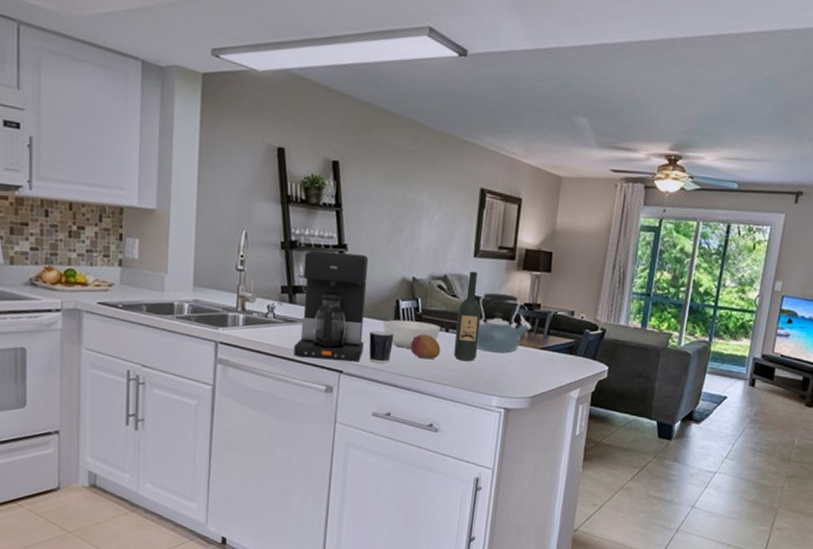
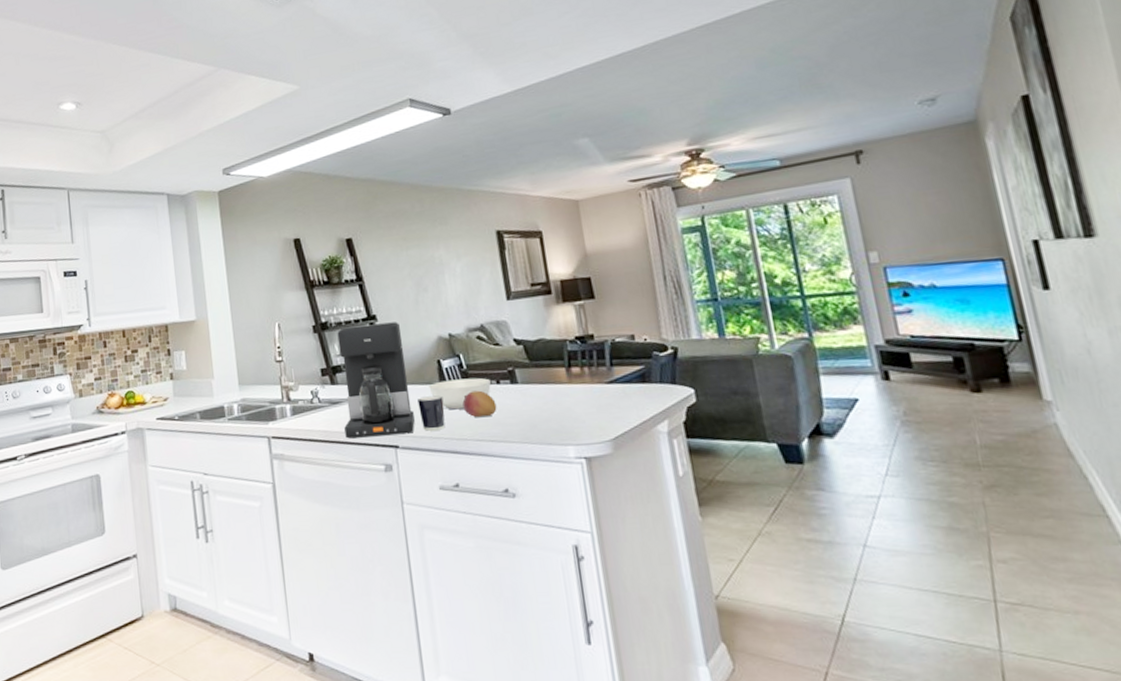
wine bottle: present [453,271,481,361] -> none [504,314,537,412]
kettle: present [476,293,531,354] -> none [524,331,590,398]

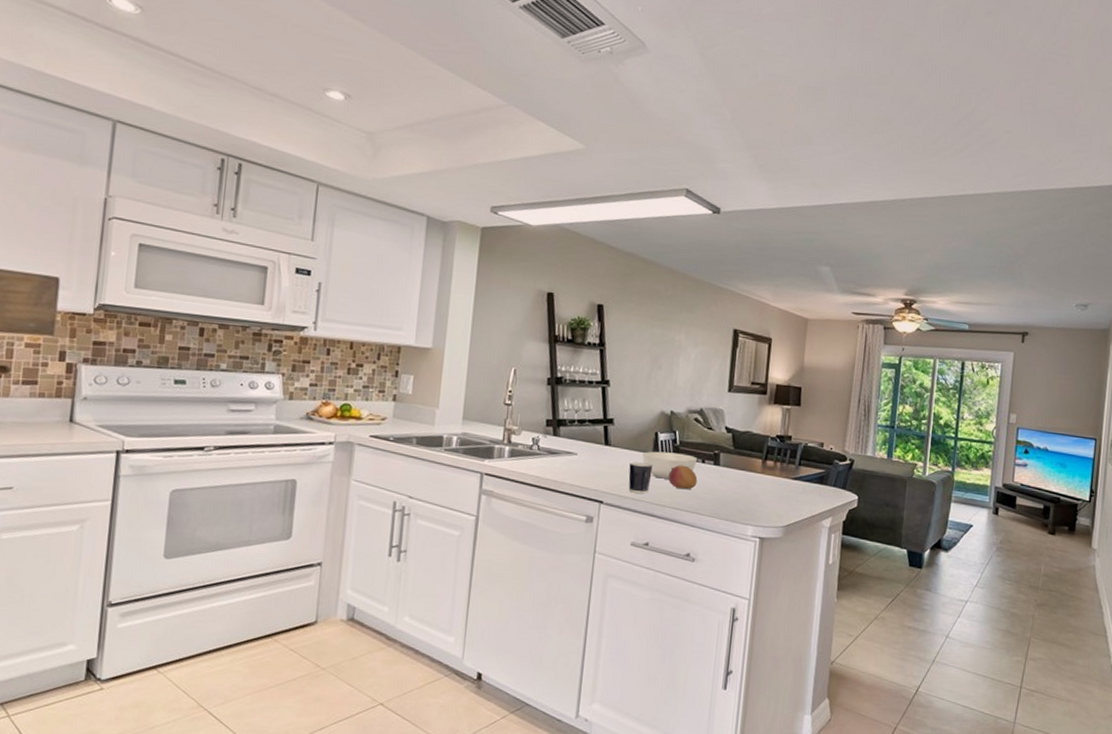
coffee maker: present [337,322,415,440] -> none [556,386,629,493]

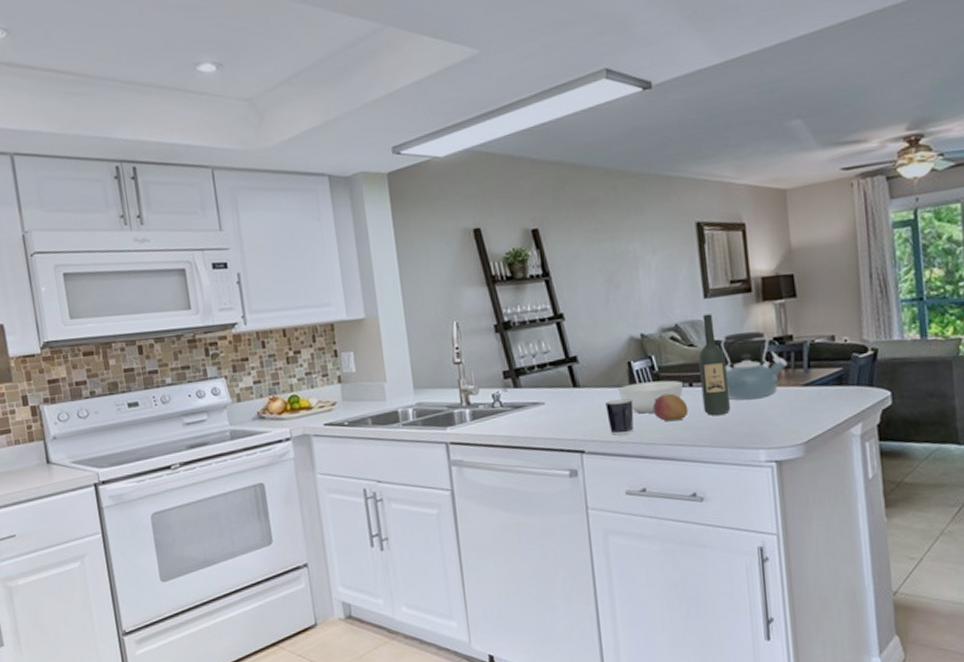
wine bottle: none [710,405,736,491] -> present [698,314,730,415]
kettle: none [731,425,784,484] -> present [720,331,787,401]

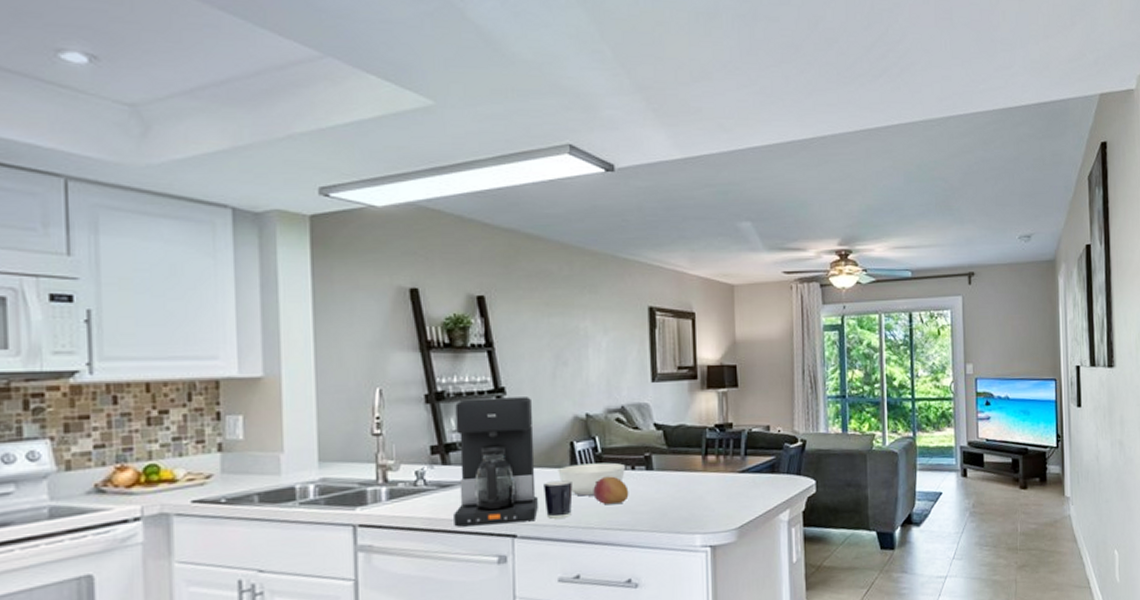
coffee maker: none [521,321,602,445] -> present [454,397,538,528]
wine bottle: present [698,314,730,415] -> none [642,398,670,499]
kettle: present [720,331,787,401] -> none [665,417,726,485]

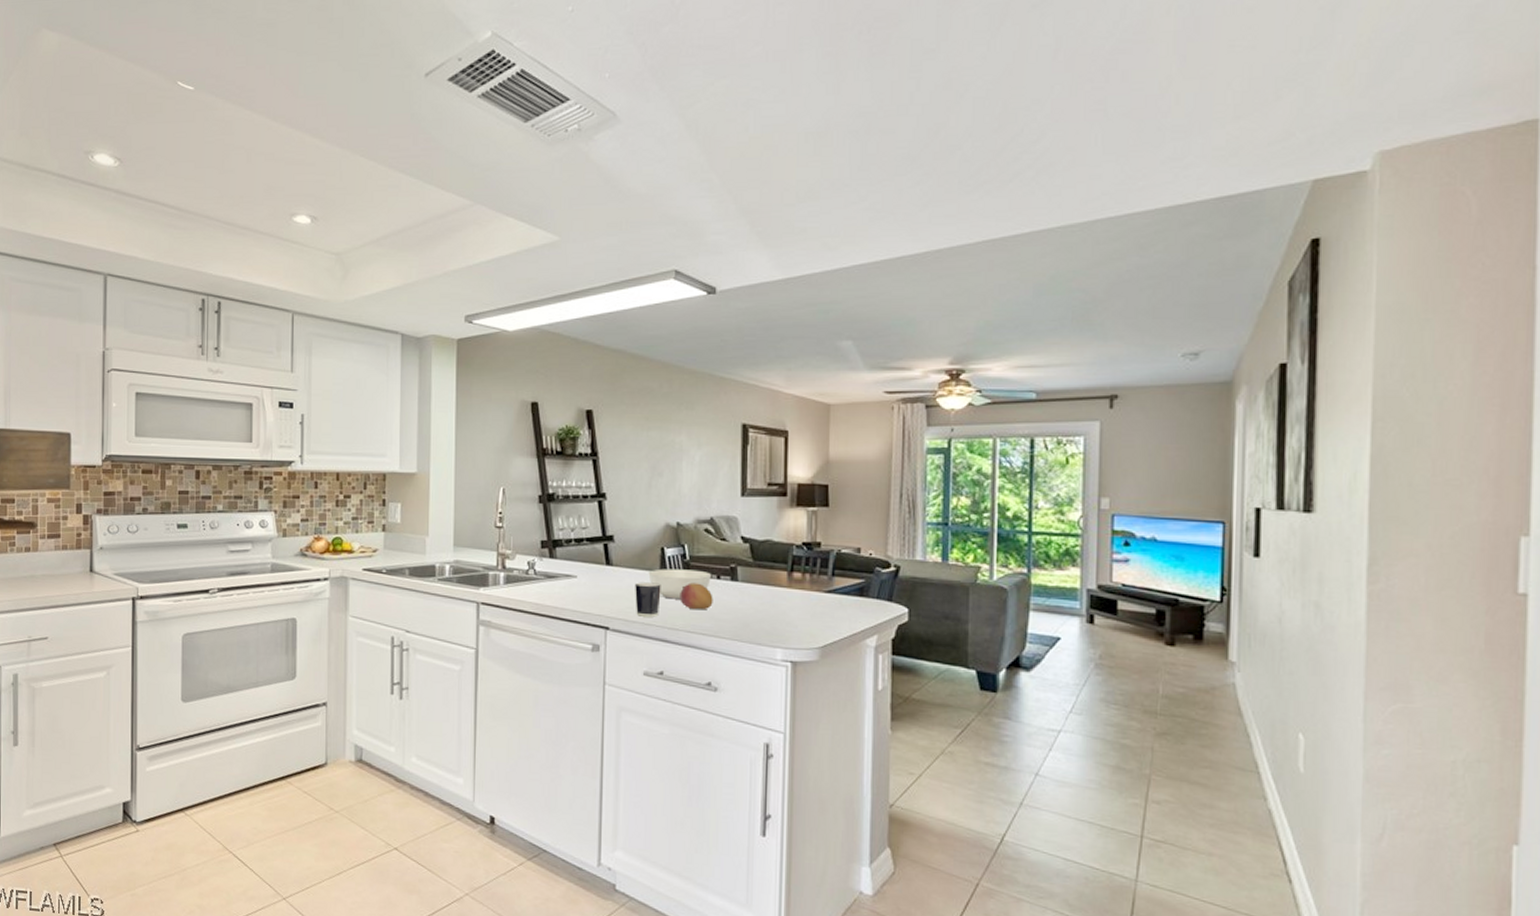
coffee maker: present [454,397,538,528] -> none [557,502,629,617]

